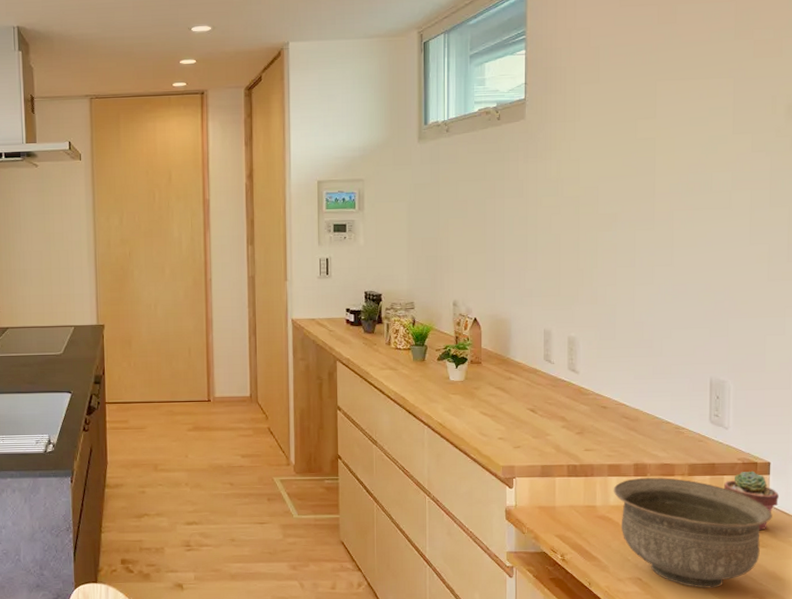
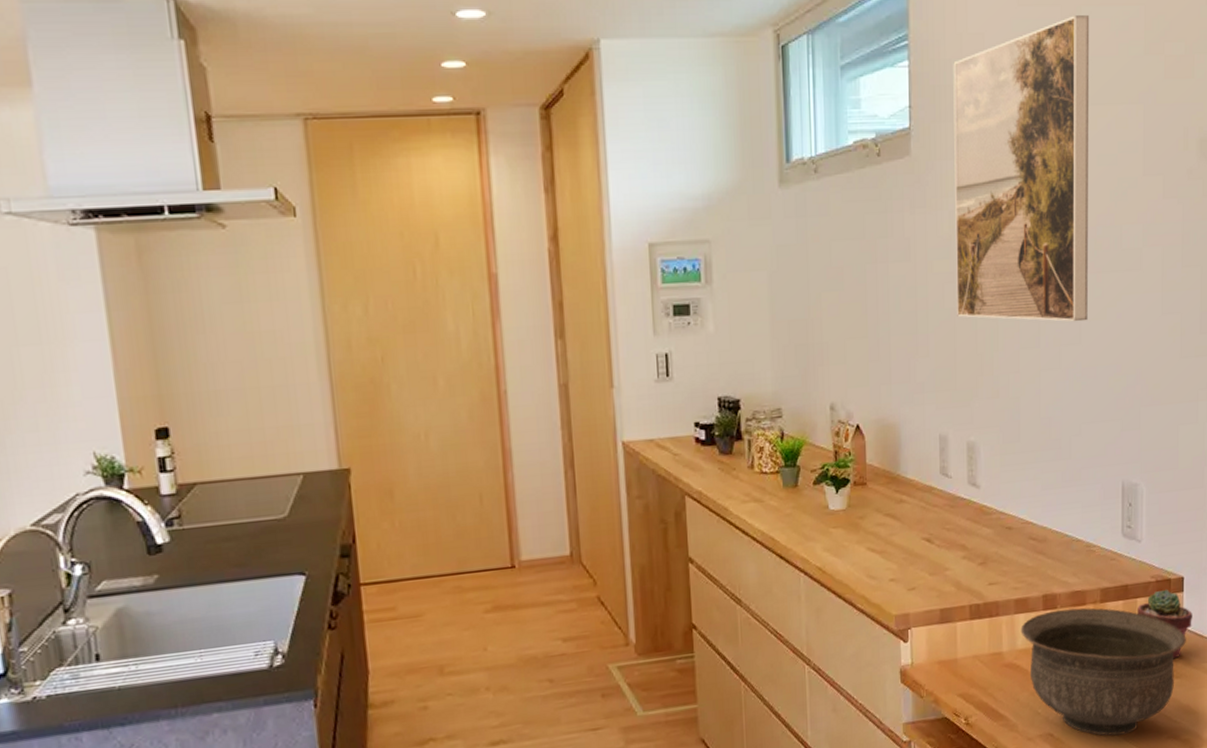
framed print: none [562,11,684,248] -> present [953,15,1090,322]

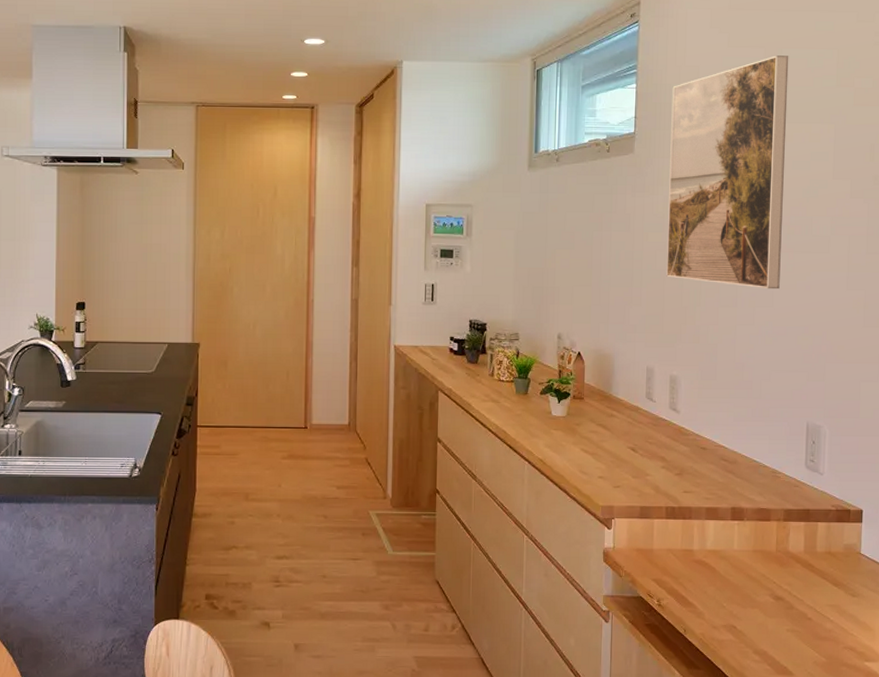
bowl: present [1020,608,1186,736] -> none [710,522,864,638]
potted succulent: present [1137,589,1192,659] -> none [818,518,870,580]

